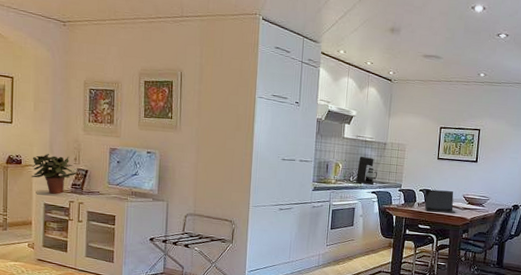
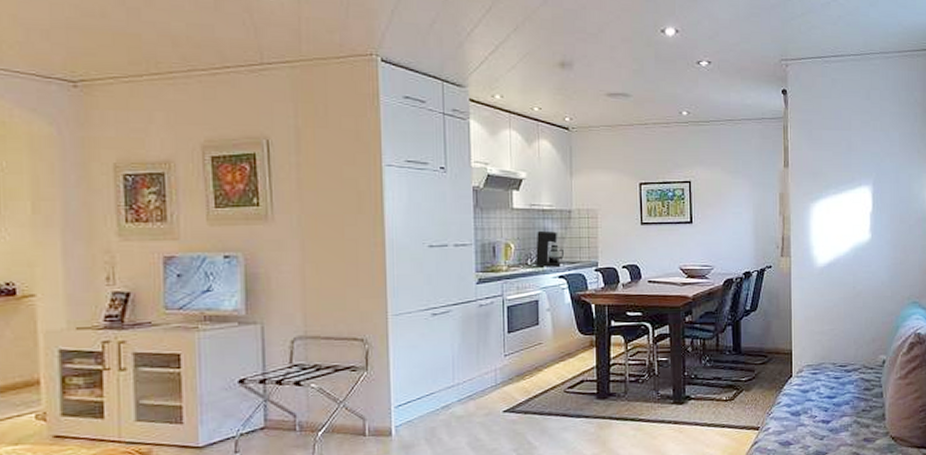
potted plant: present [30,153,78,194] -> none [33,274,113,334]
laptop: present [424,189,456,214] -> none [630,262,673,293]

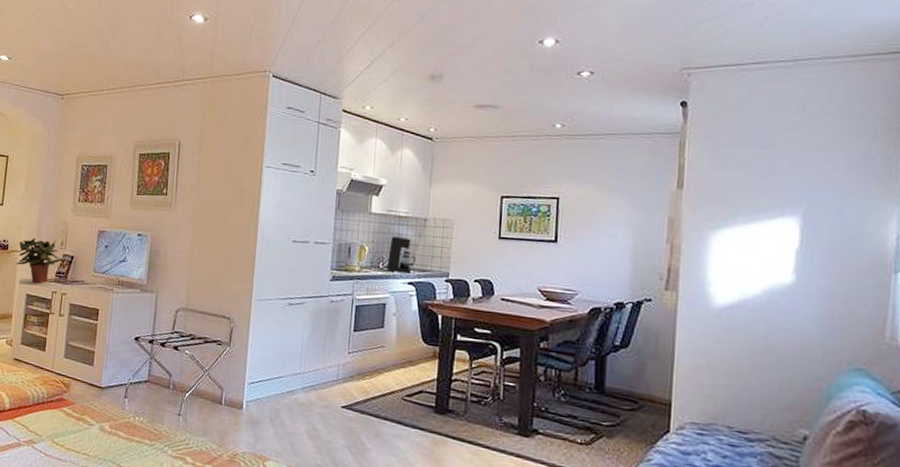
potted plant: none [33,274,113,334] -> present [15,237,63,284]

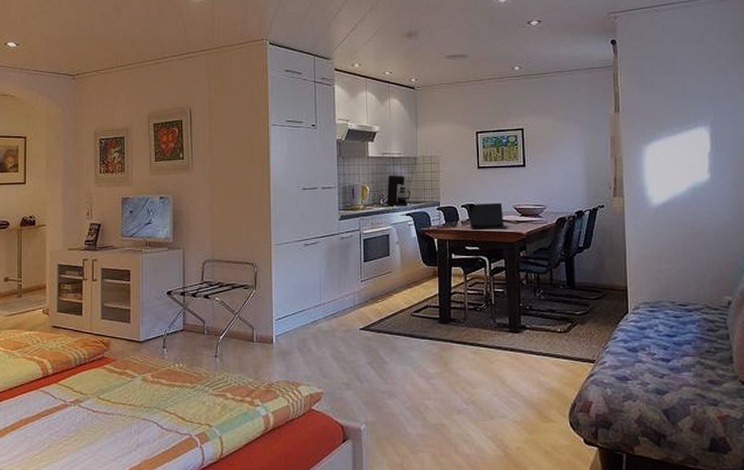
potted plant: present [15,237,63,284] -> none [44,210,91,253]
laptop: none [482,279,529,314] -> present [469,202,508,230]

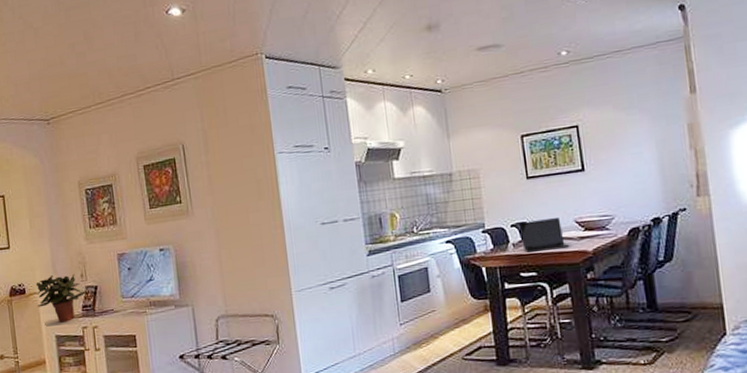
potted plant: none [44,210,91,253] -> present [36,273,87,323]
coffee maker: present [386,175,410,207] -> none [420,196,449,234]

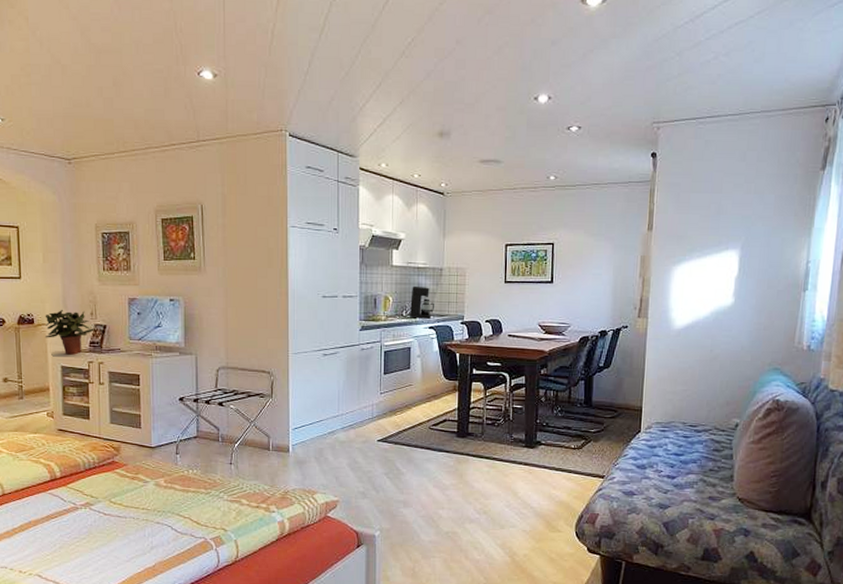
coffee maker: none [420,196,449,234] -> present [409,285,434,320]
laptop: present [519,217,570,253] -> none [492,318,531,346]

